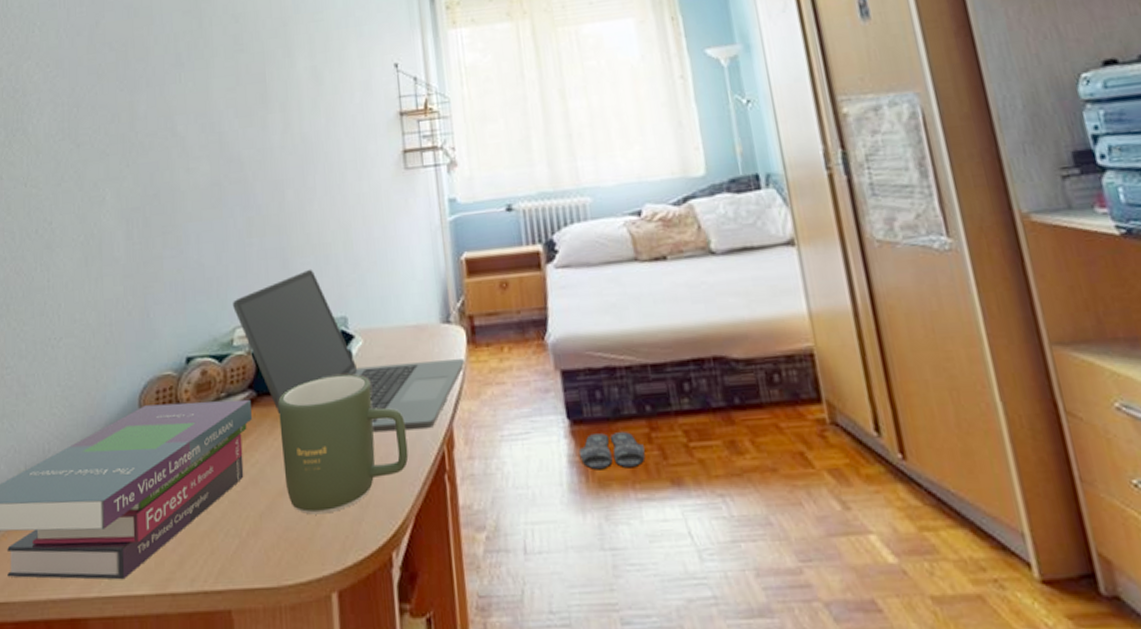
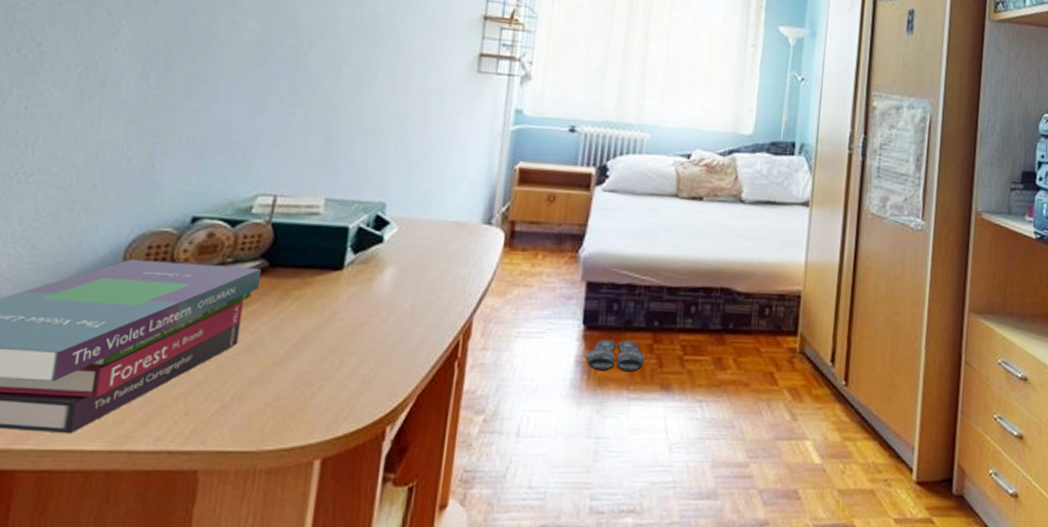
laptop: present [233,269,465,433] -> none [259,150,499,319]
mug: present [278,374,409,515] -> none [284,256,426,387]

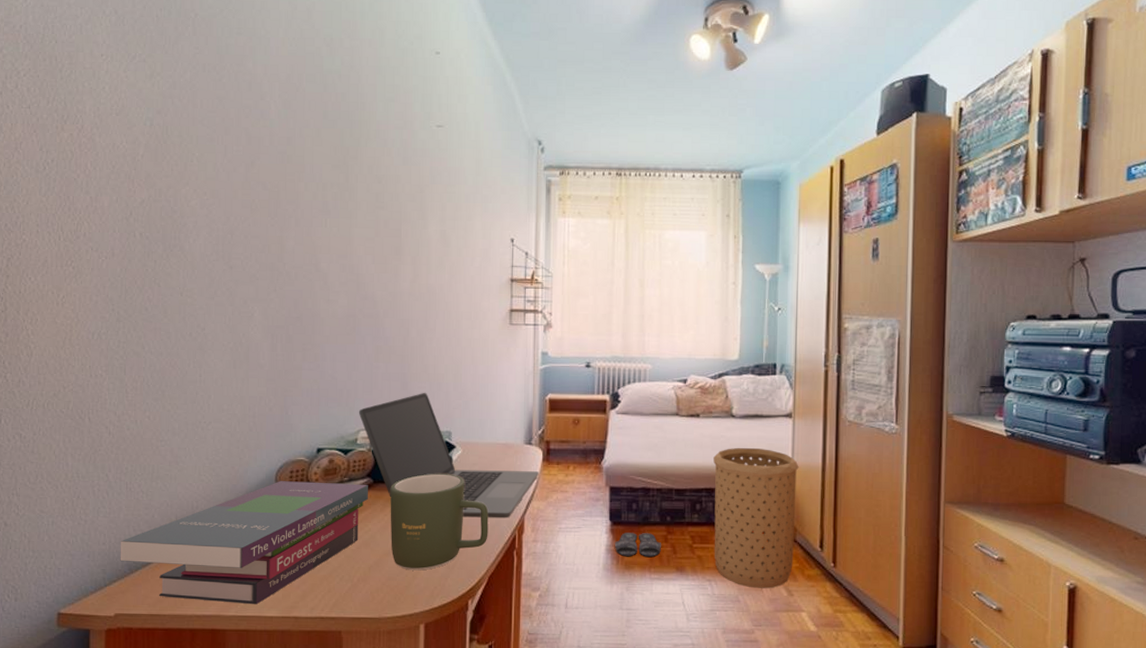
laptop: none [259,150,499,319] -> present [359,392,540,518]
mug: none [284,256,426,387] -> present [390,473,489,571]
laundry basket: none [708,238,814,411] -> present [713,447,799,589]

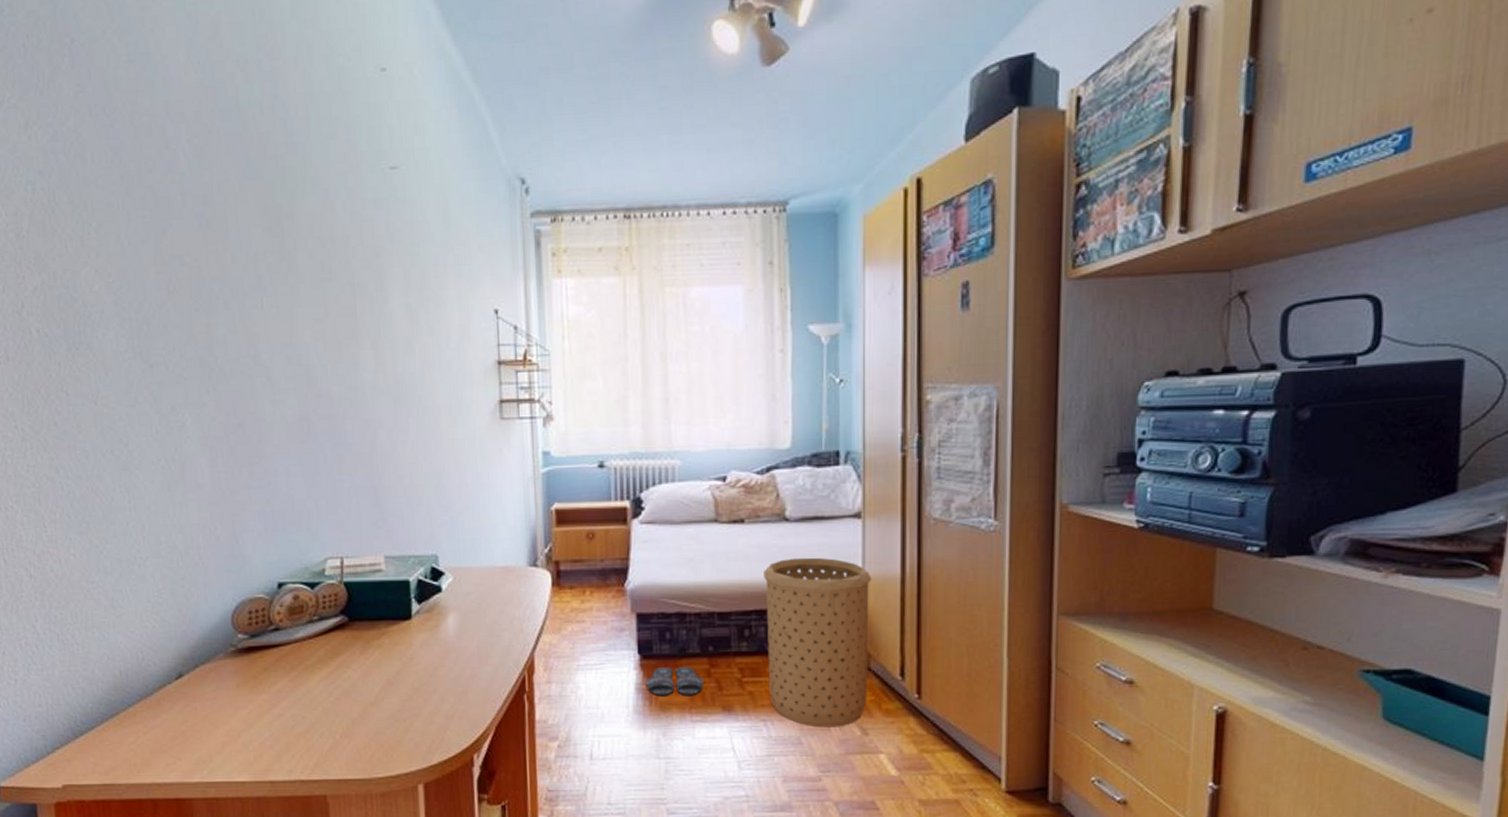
books: present [120,481,368,605] -> none [58,623,344,769]
laptop: present [359,392,540,518] -> none [324,508,549,658]
mug: present [390,473,489,571] -> none [369,606,492,723]

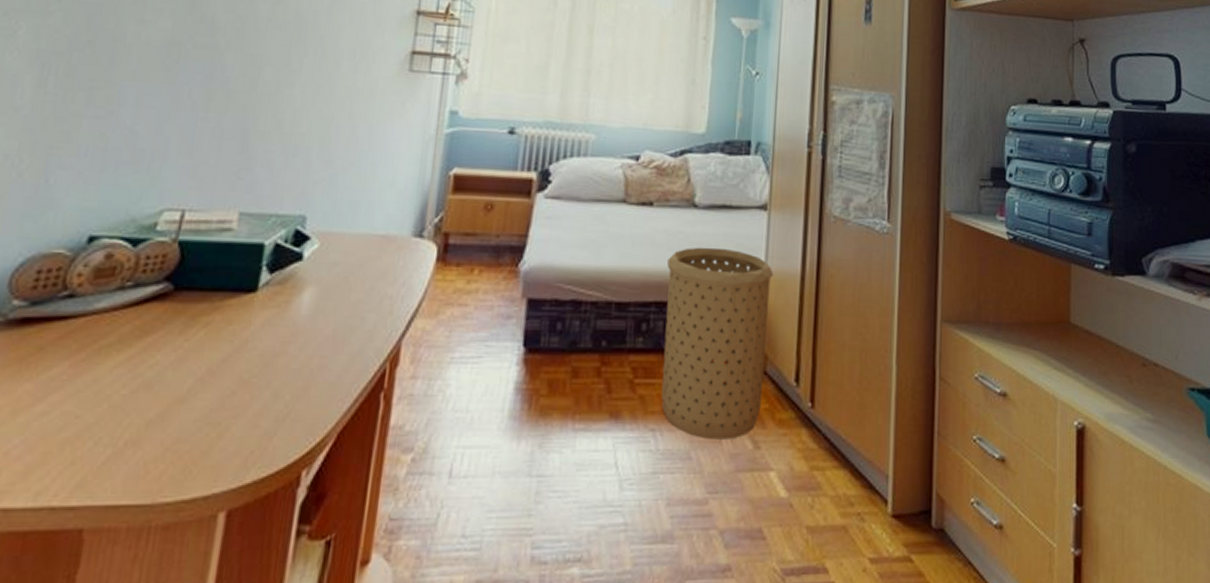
slippers: present [645,667,703,697] -> none [527,364,592,399]

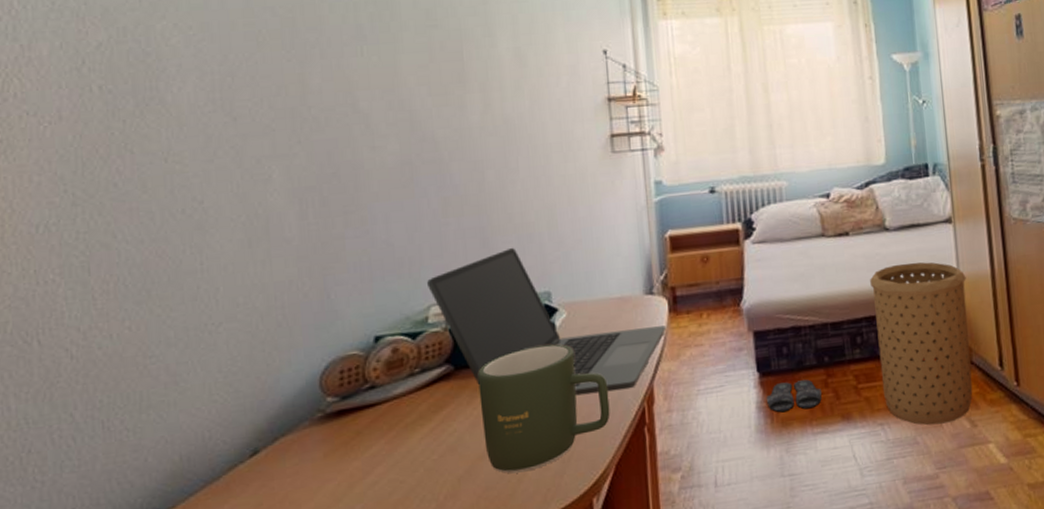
laptop: none [166,158,430,344] -> present [427,247,667,396]
mug: none [187,277,349,426] -> present [477,344,610,474]
slippers: none [527,364,592,399] -> present [766,379,822,413]

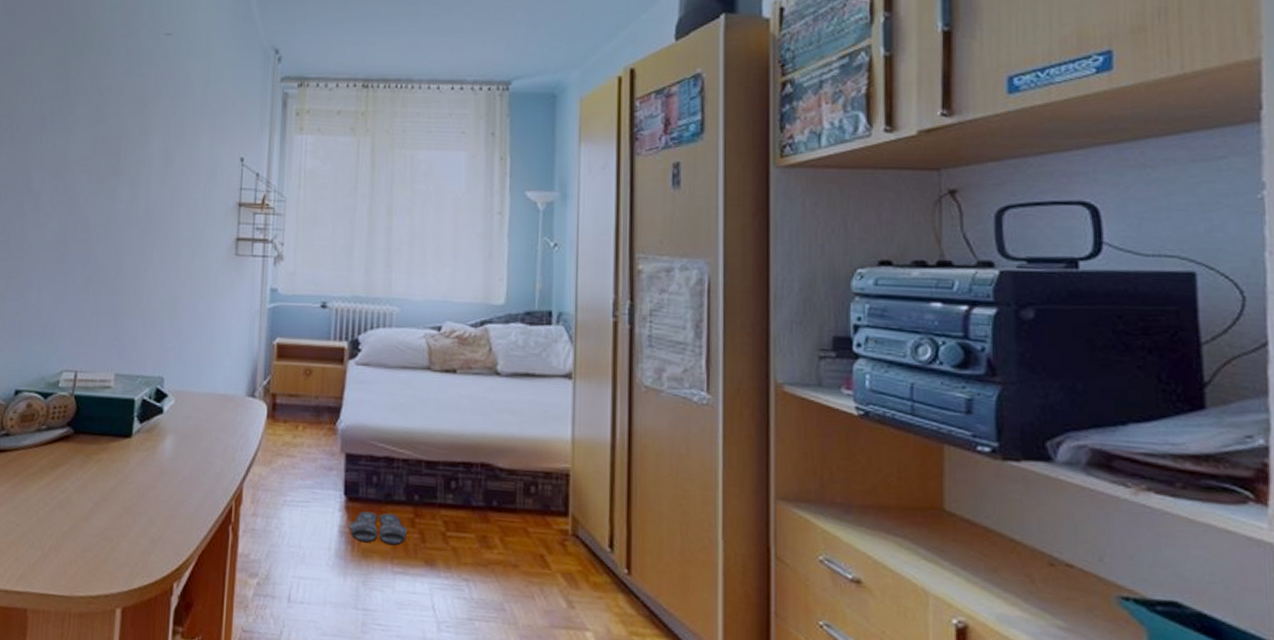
laptop: present [427,247,667,396] -> none [63,330,263,485]
mug: present [477,344,610,474] -> none [88,425,202,543]
laundry basket: present [870,262,973,425] -> none [472,412,581,596]

